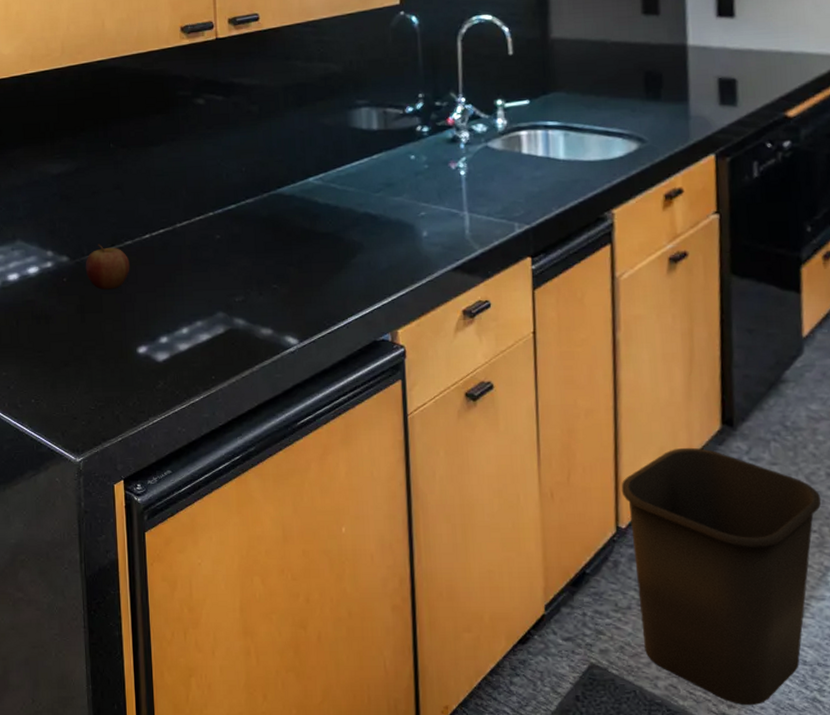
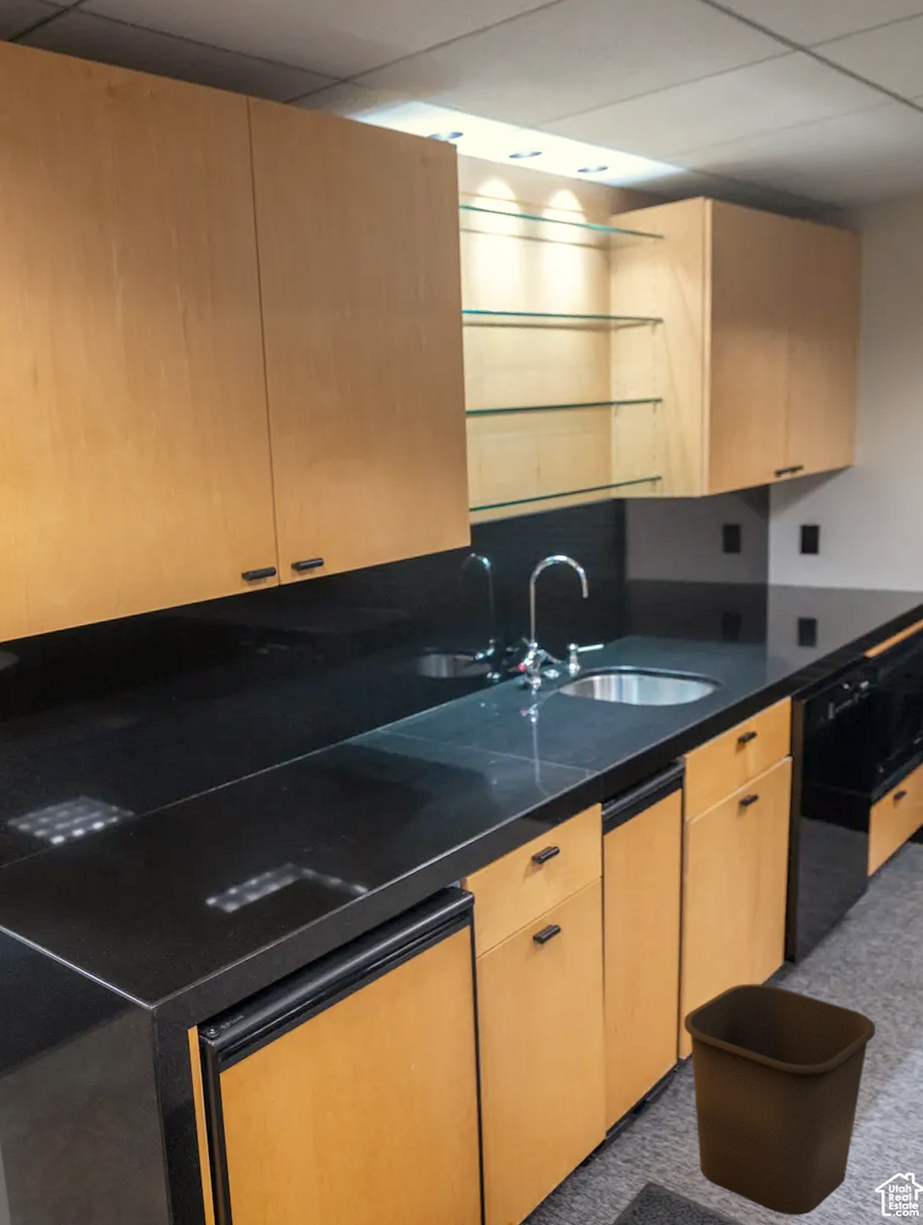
fruit: present [85,244,130,290] -> none [151,798,197,844]

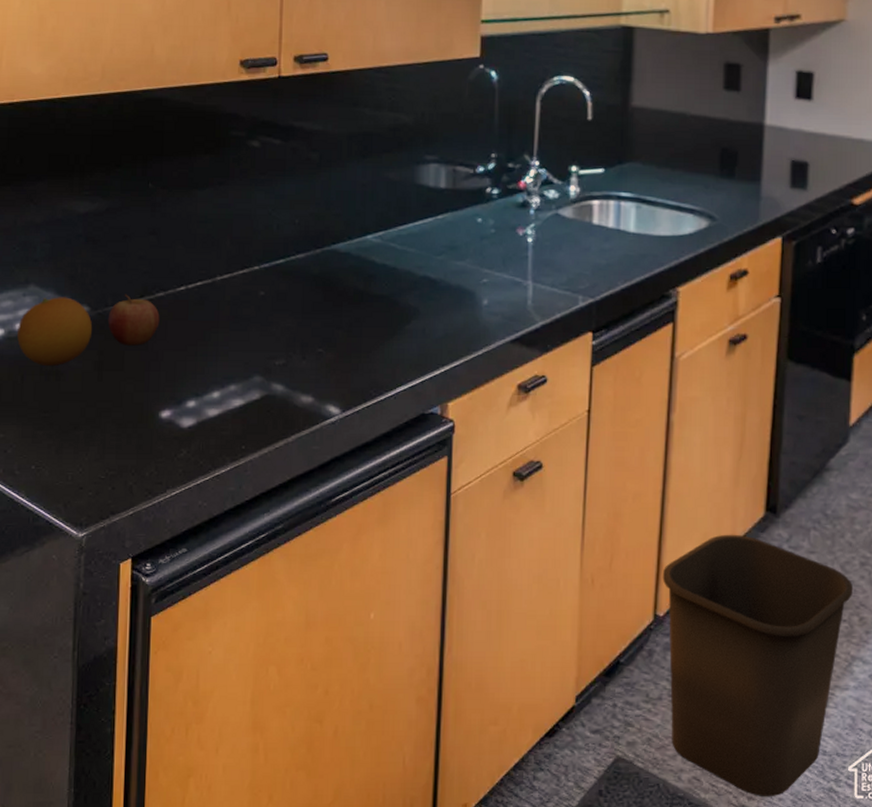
fruit: none [75,804,139,866] -> present [17,297,93,367]
fruit: none [151,798,197,844] -> present [107,294,160,346]

